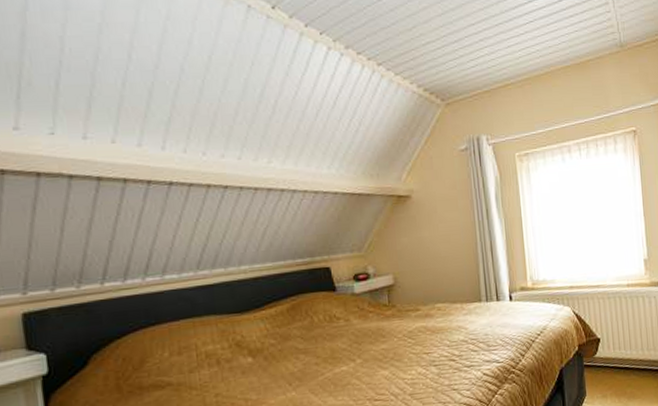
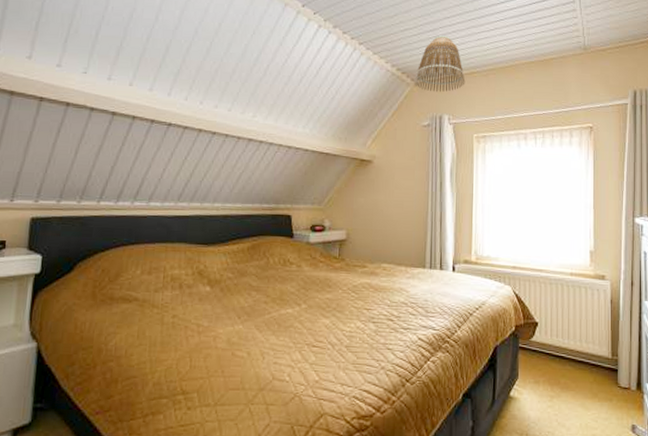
lamp shade: none [443,46,500,112] -> present [413,35,466,93]

